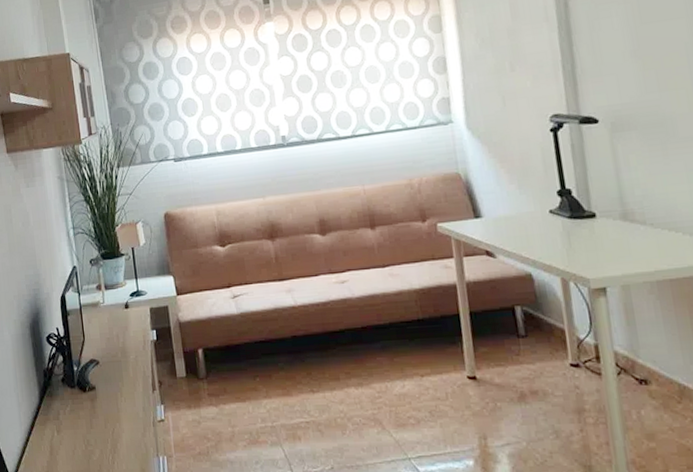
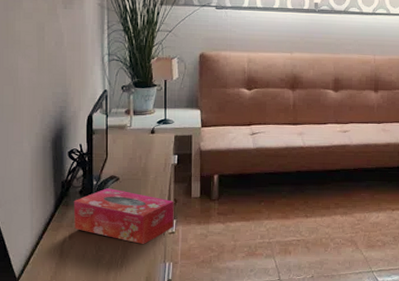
tissue box: none [57,373,163,437] -> present [73,188,174,245]

